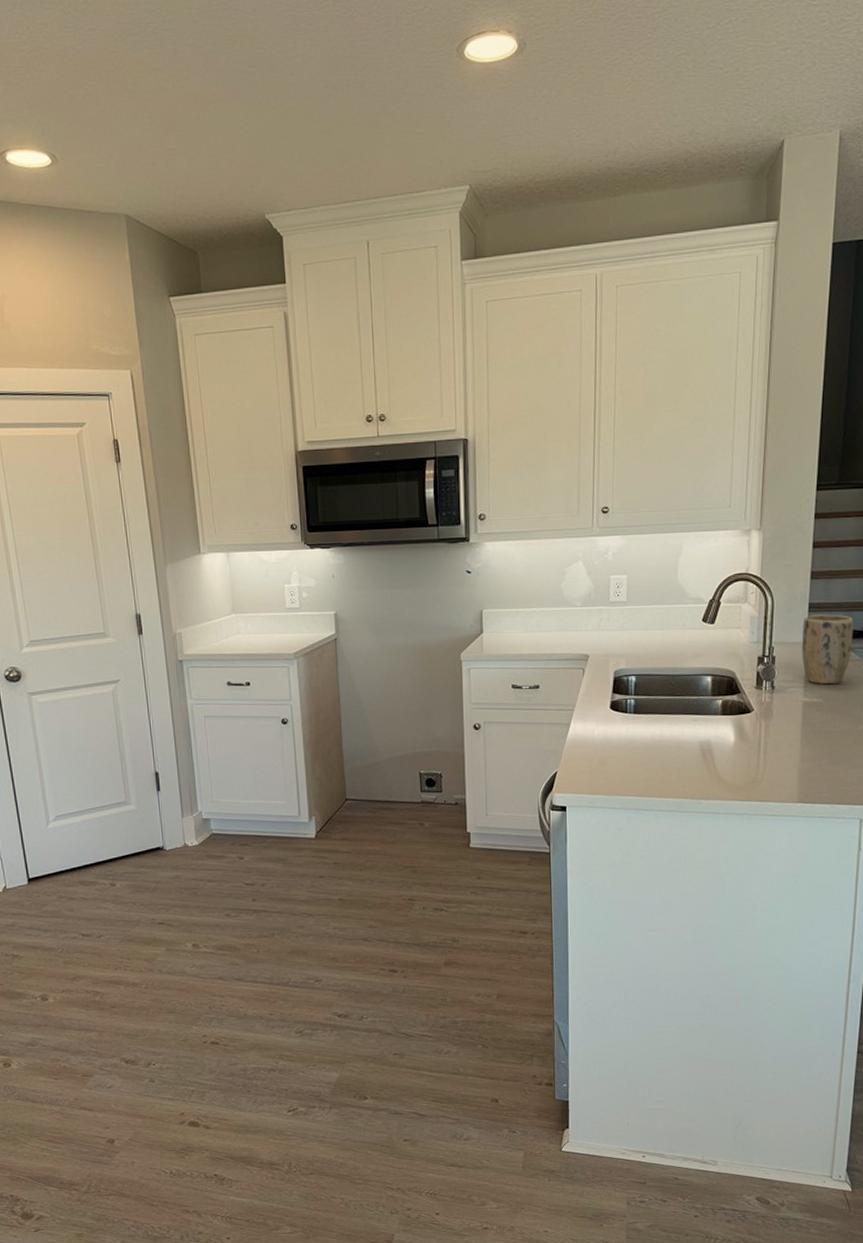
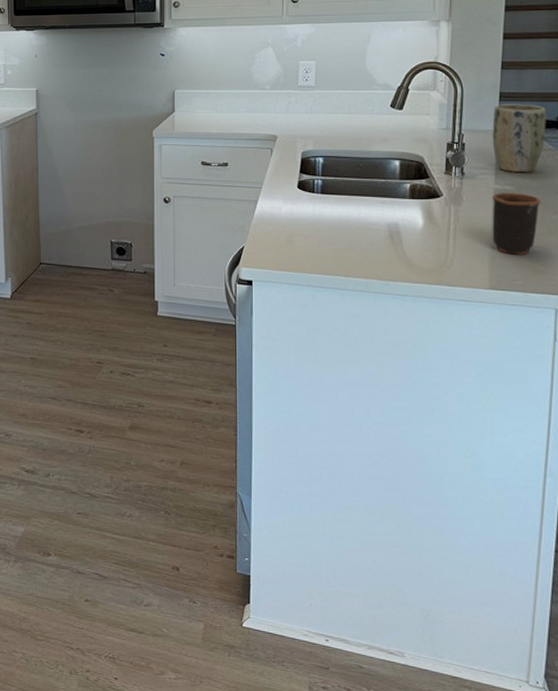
mug: none [801,705,847,767] -> present [492,193,541,255]

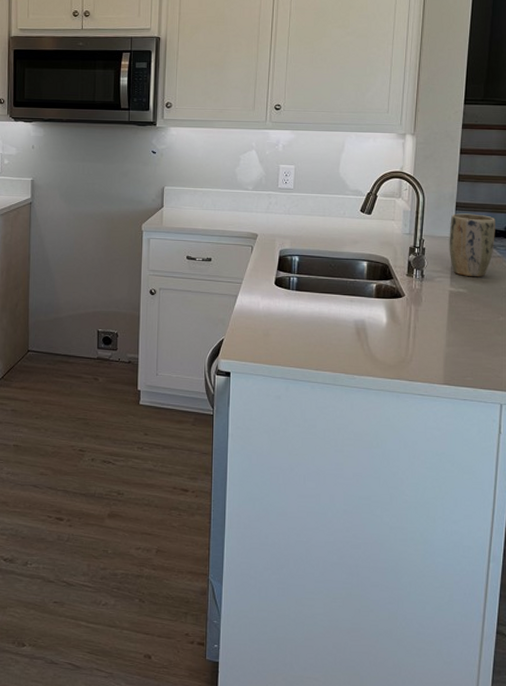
mug: present [492,193,541,255] -> none [447,295,489,353]

